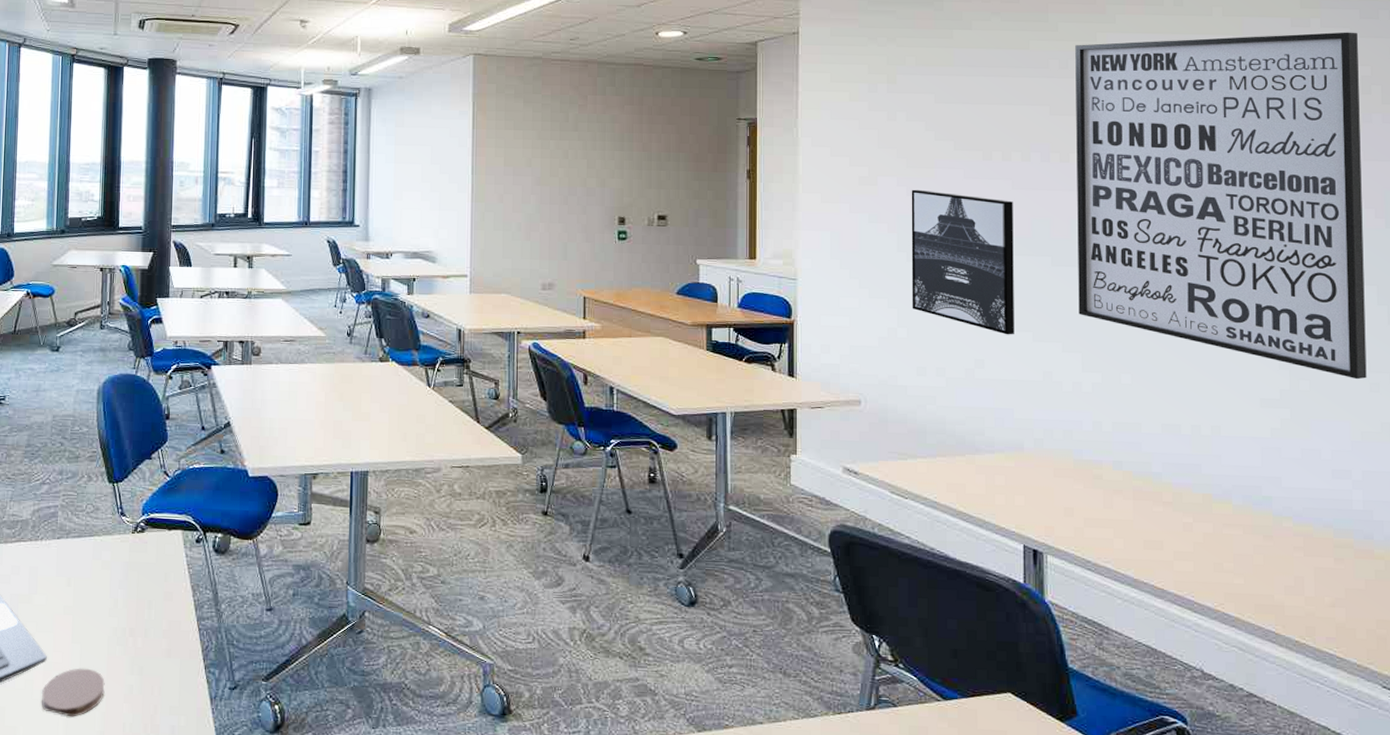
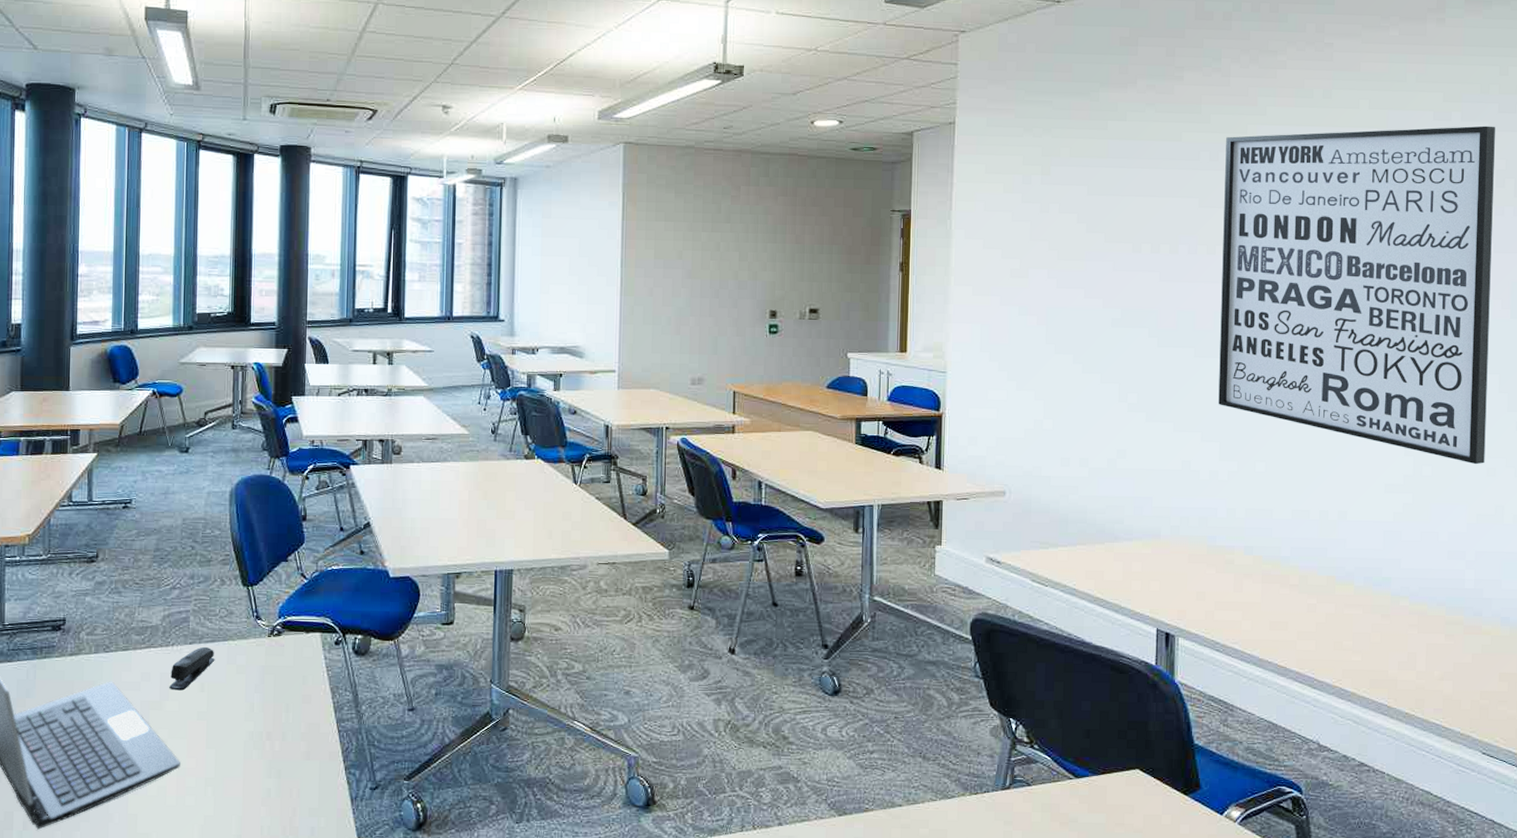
stapler: none [37,541,81,585] -> present [169,646,215,691]
coaster: present [42,668,105,717] -> none [176,773,242,822]
wall art: present [911,189,1014,335] -> none [1058,282,1160,426]

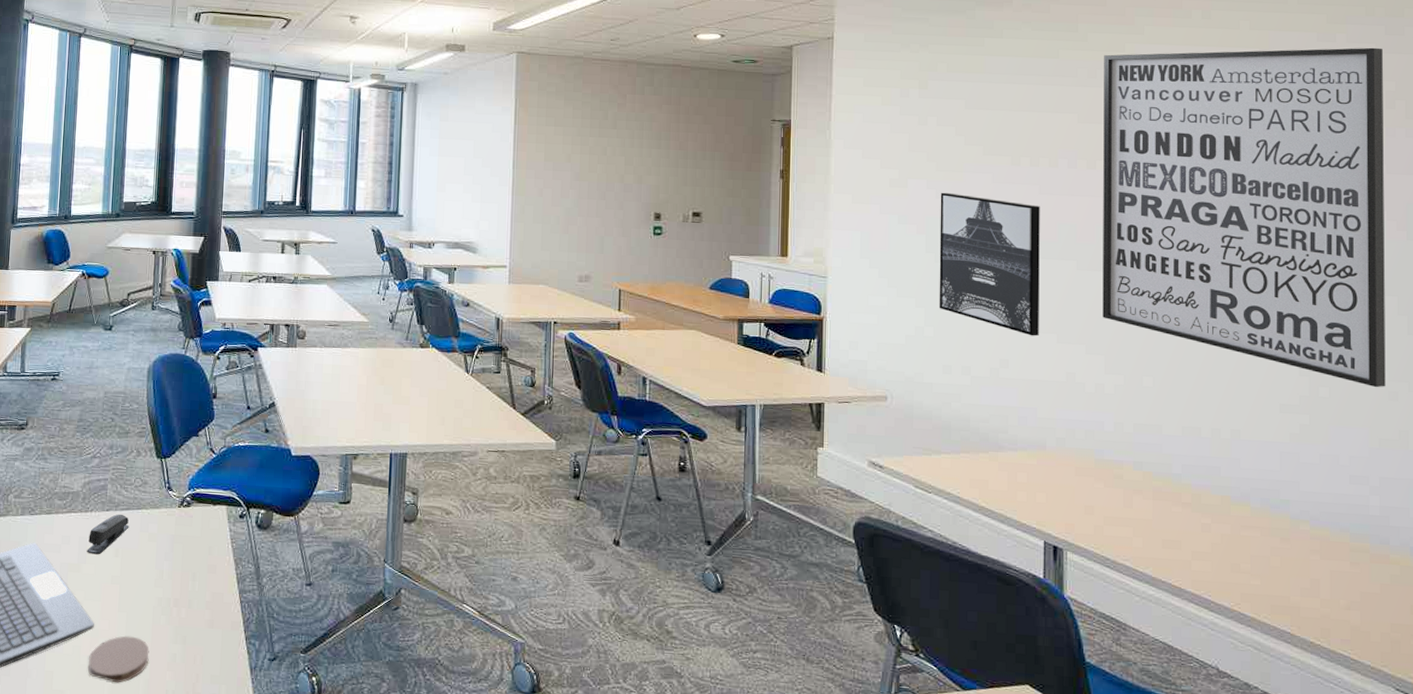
coaster: none [176,773,242,822] -> present [88,635,150,683]
wall art: none [1058,282,1160,426] -> present [939,192,1040,337]

